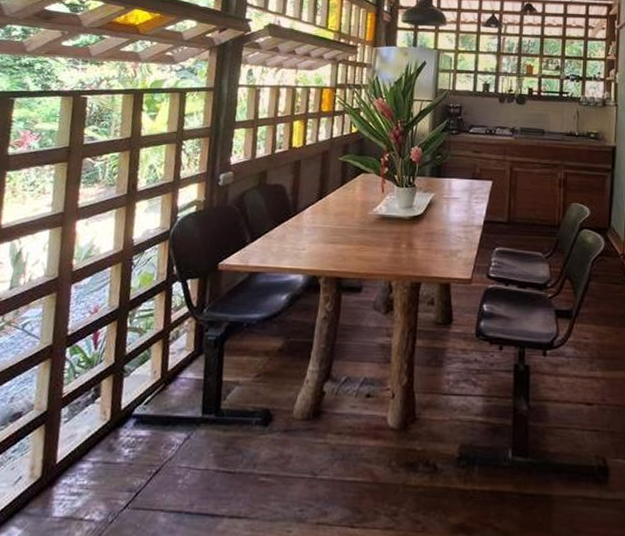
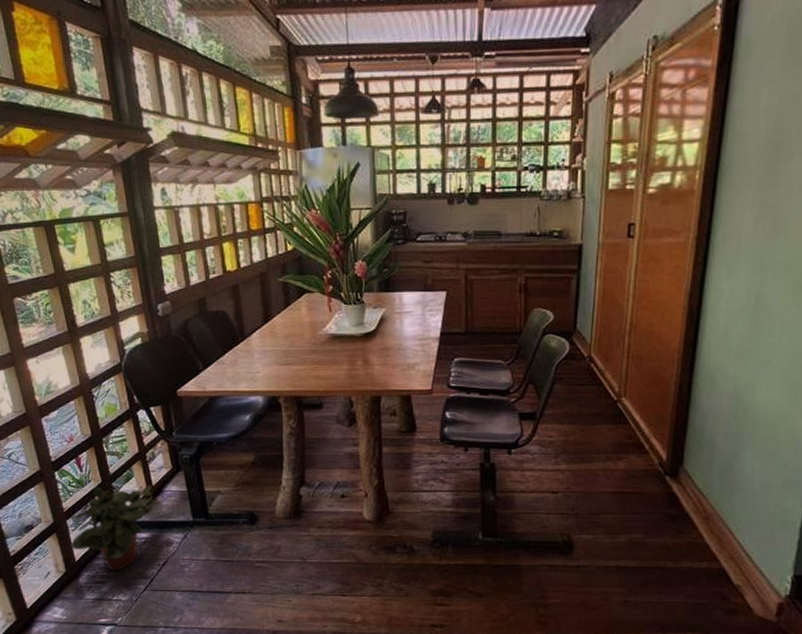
potted plant: none [55,369,173,479] -> present [70,485,162,571]

